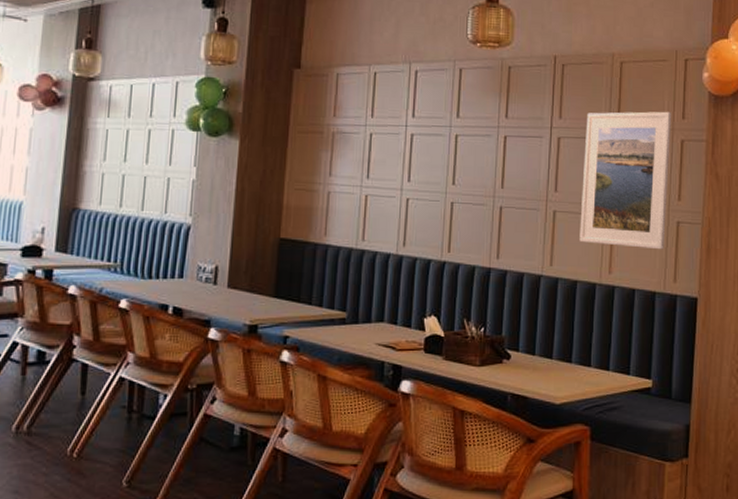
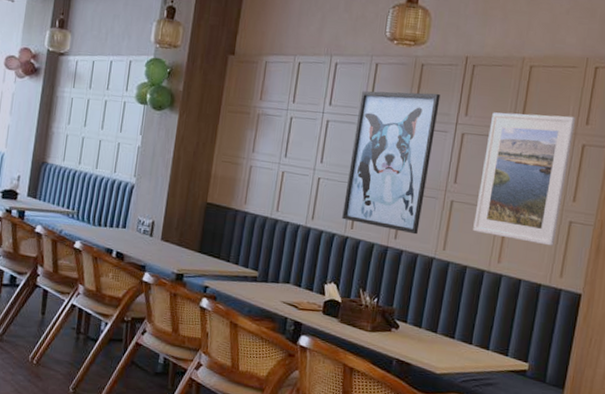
wall art: none [437,96,532,252] -> present [342,91,441,235]

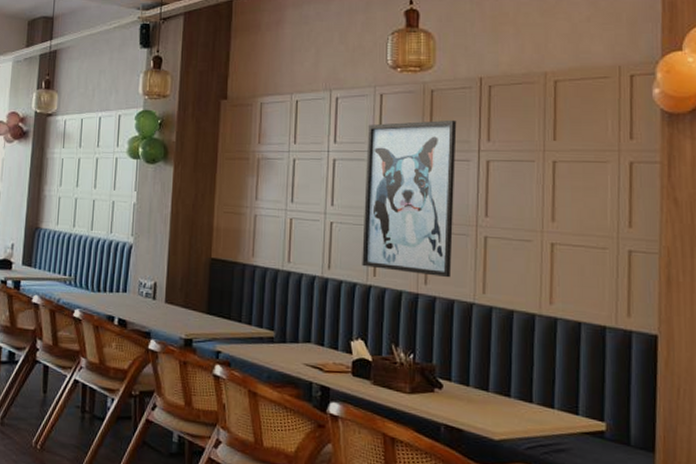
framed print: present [473,112,576,246] -> none [514,131,618,281]

